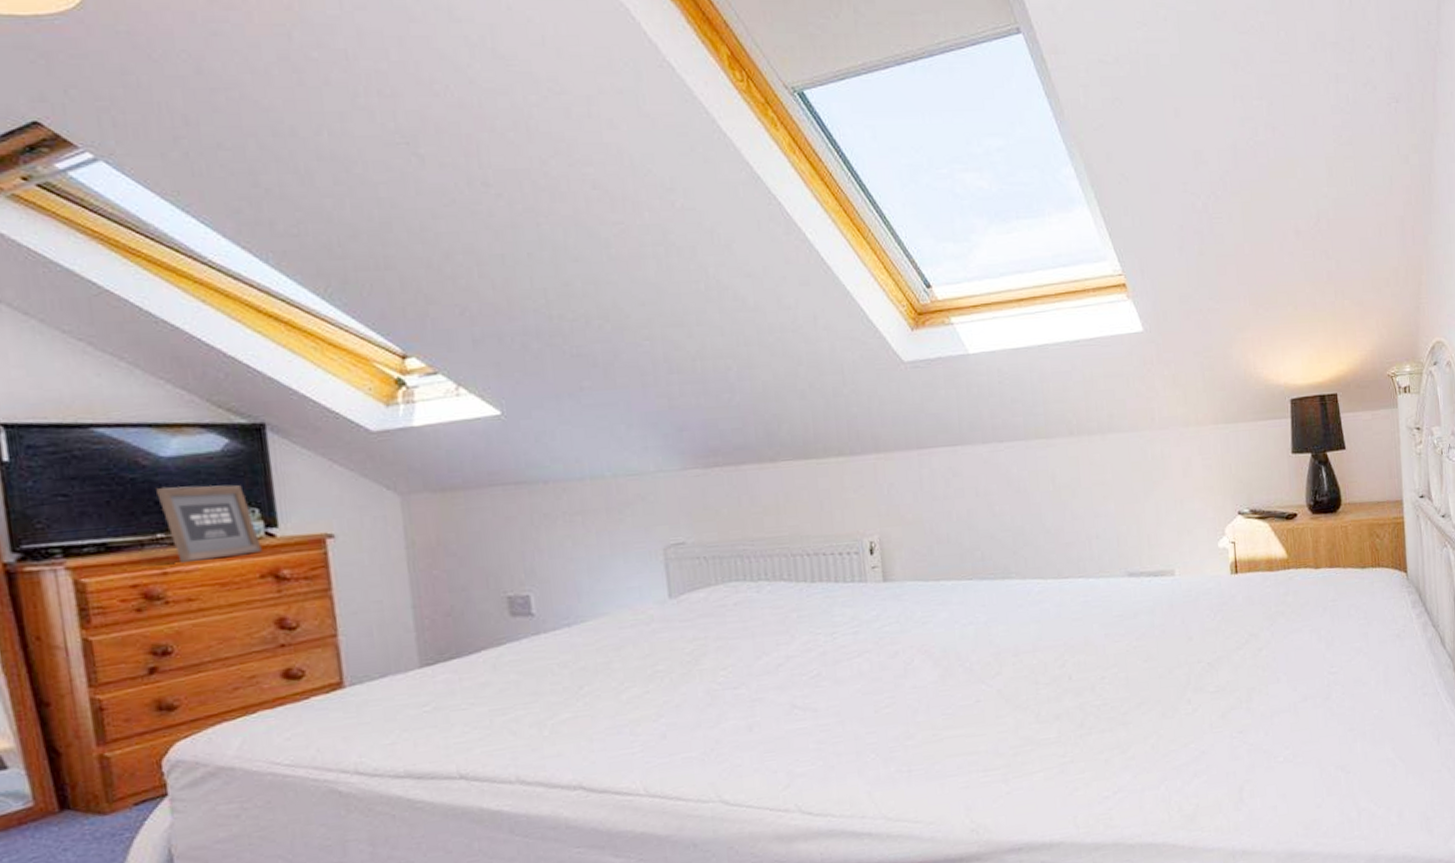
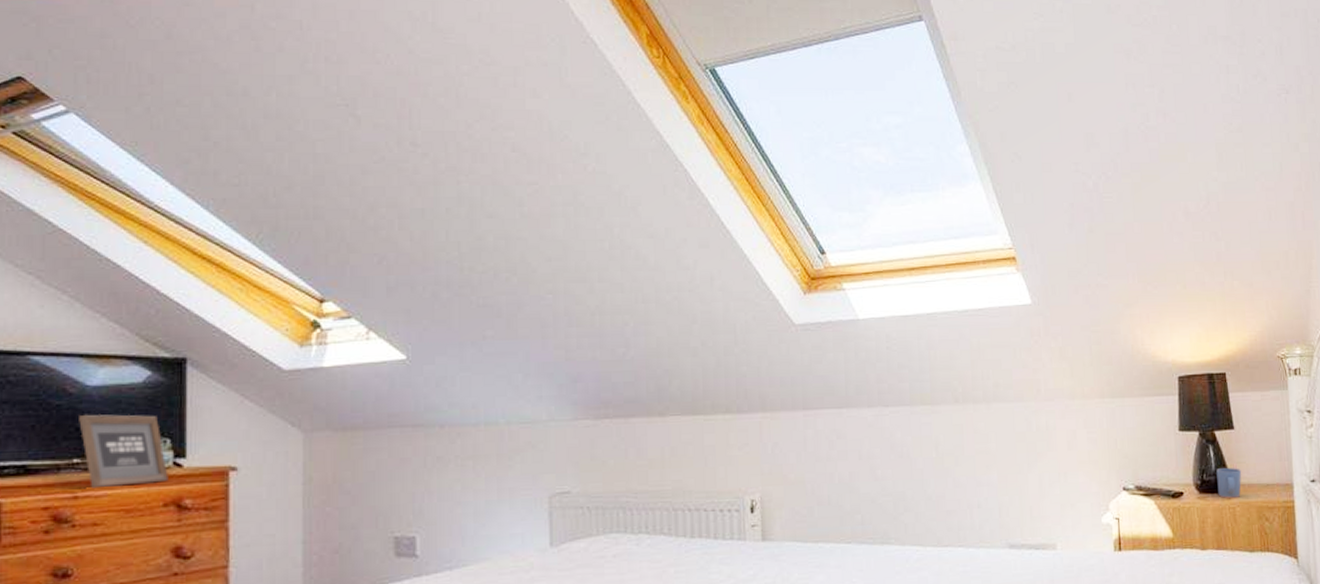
mug: none [1329,487,1354,518] -> present [1216,468,1242,499]

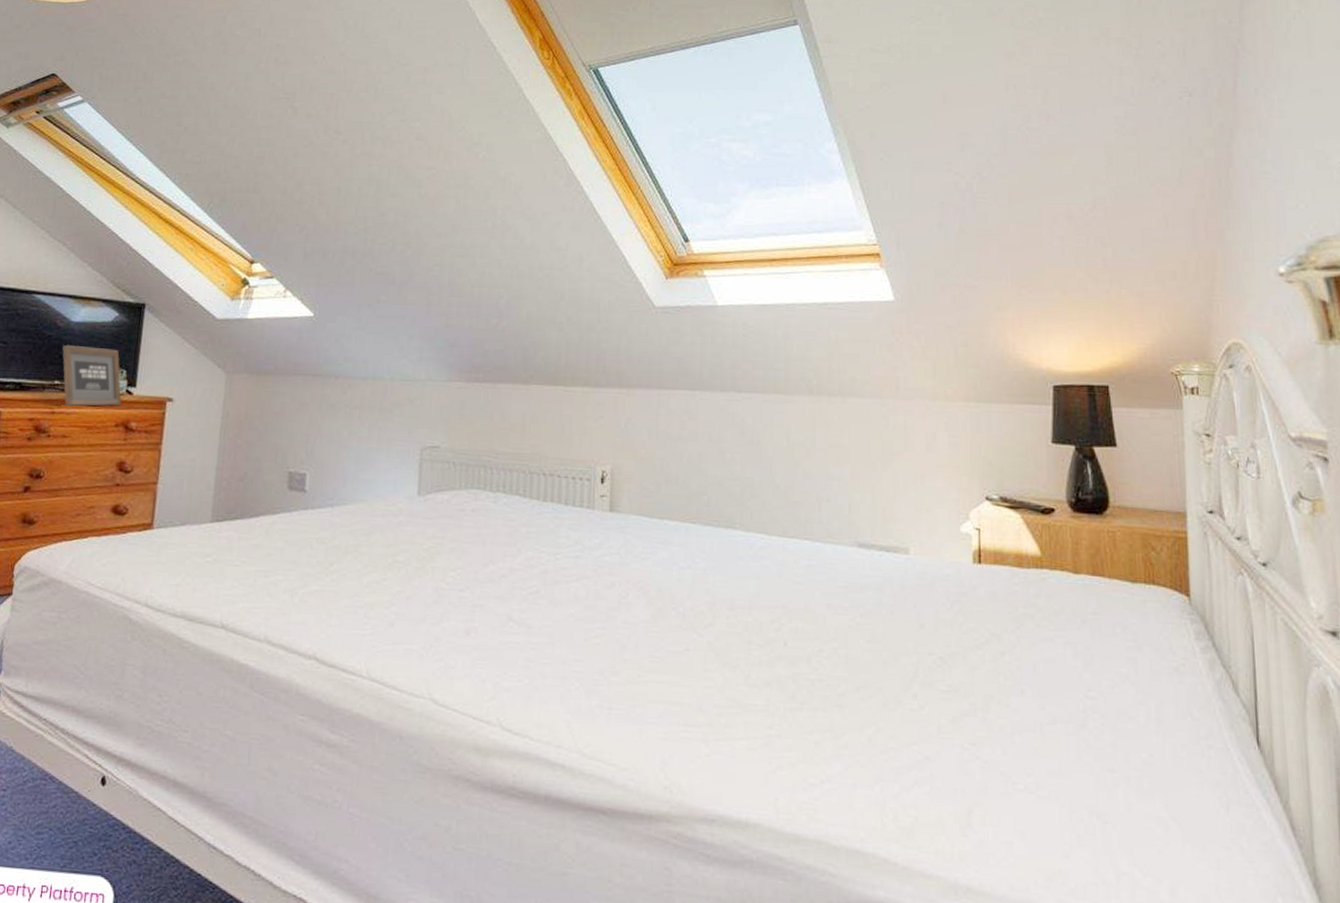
mug: present [1216,468,1242,499] -> none [1094,487,1125,522]

